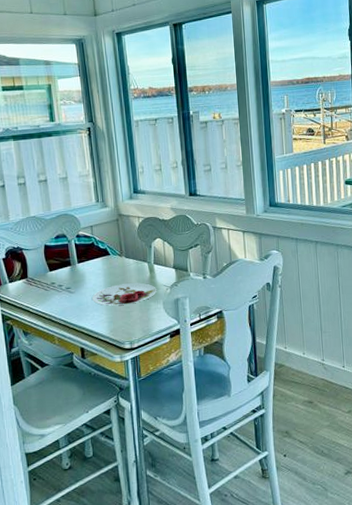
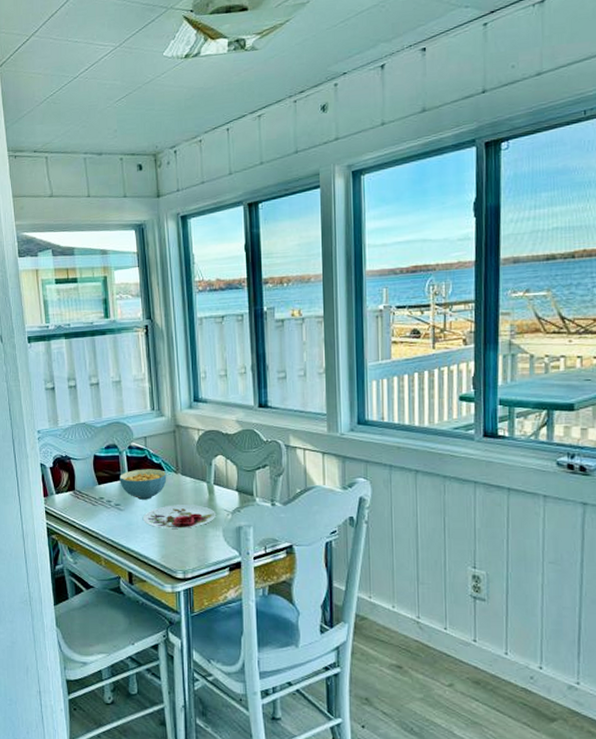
cereal bowl: none [69,253,113,282] -> present [119,469,167,500]

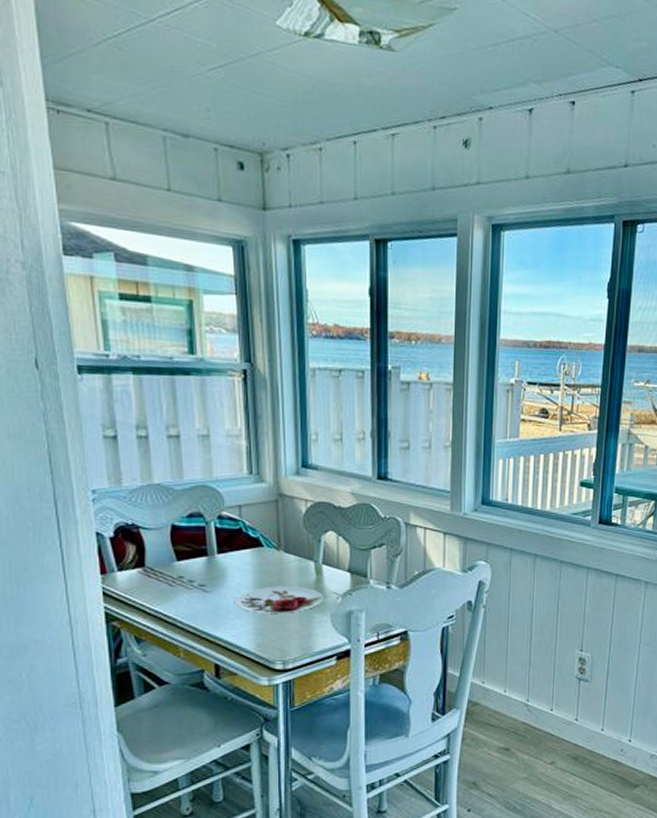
cereal bowl: present [119,469,167,500] -> none [205,543,266,580]

